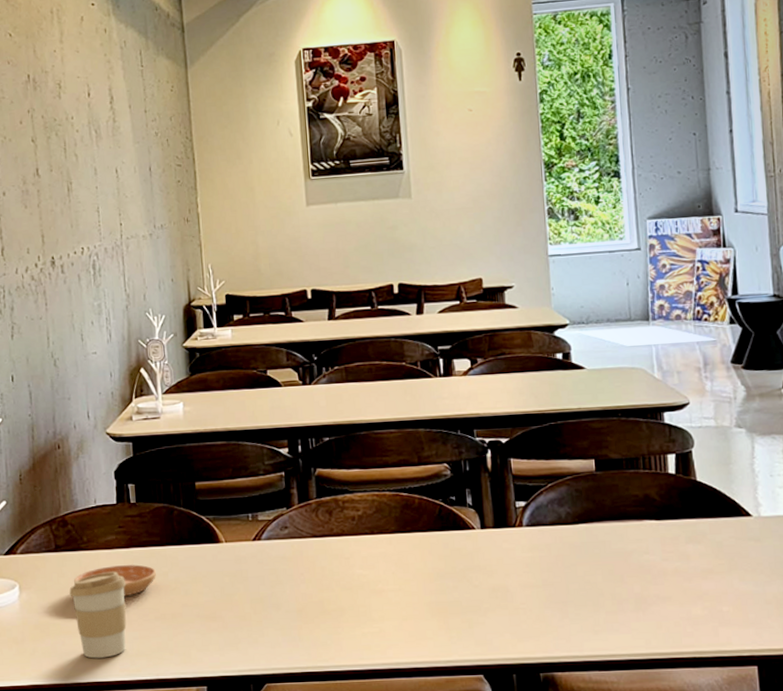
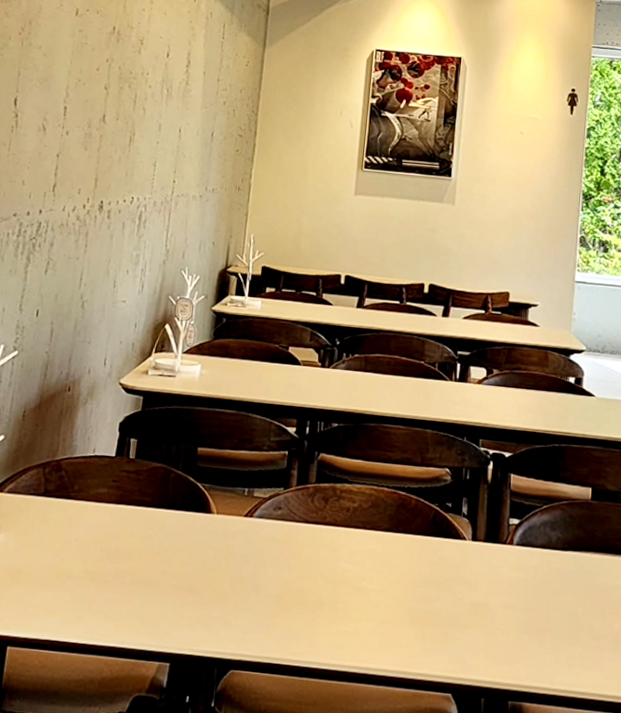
coffee cup: present [69,571,127,659] -> none [48,525,109,617]
saucer: present [74,564,156,597] -> none [56,520,141,555]

